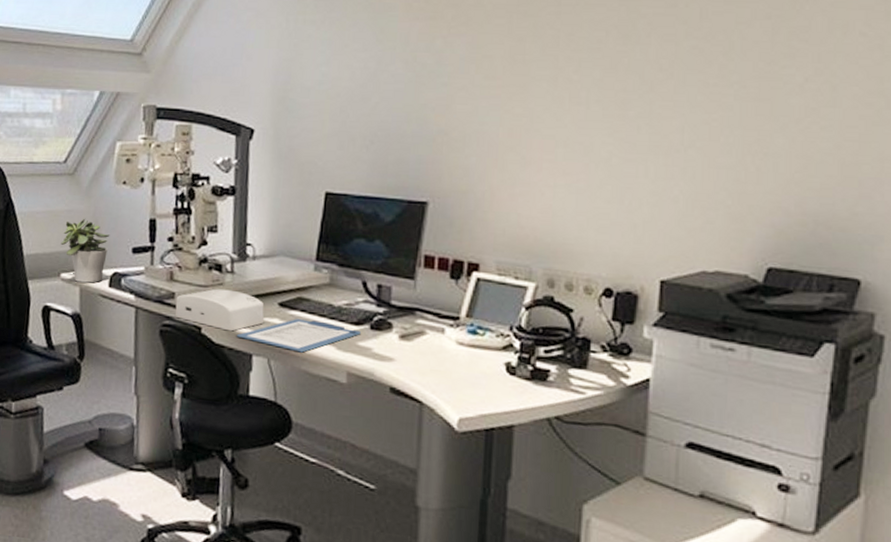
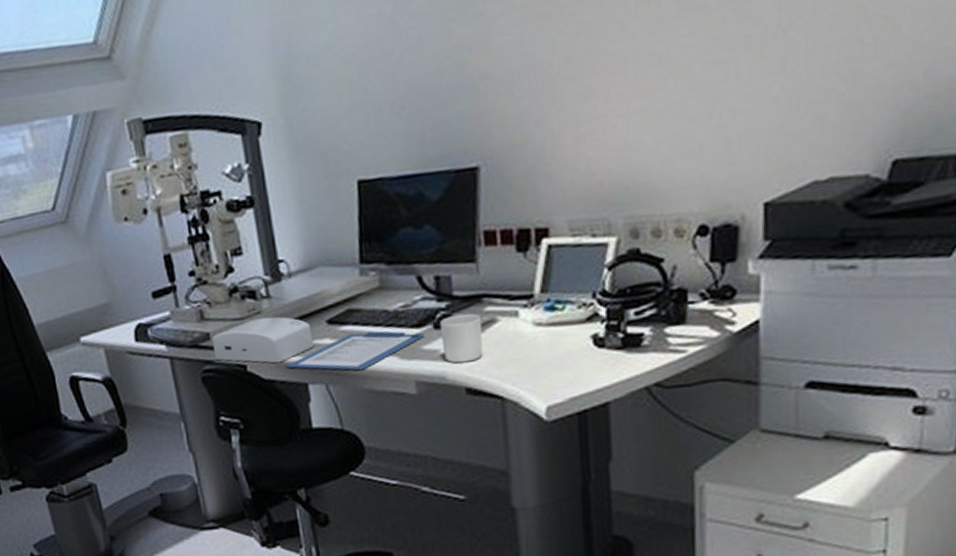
potted plant: present [61,218,110,283] -> none [71,269,128,343]
mug: none [375,320,413,365] -> present [440,313,483,364]

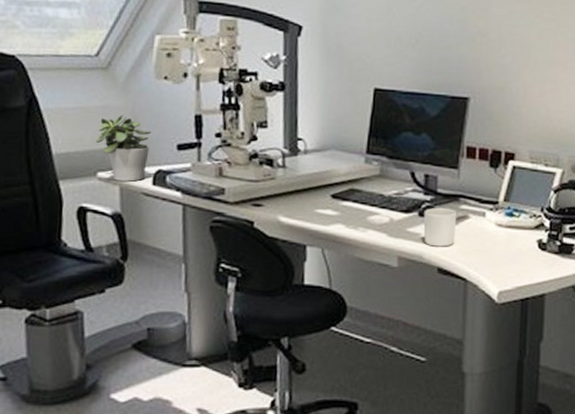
potted plant: none [71,269,128,343] -> present [96,114,152,182]
tissue dispenser: present [212,316,315,364] -> none [225,183,318,224]
clipboard: present [286,331,425,371] -> none [289,209,411,241]

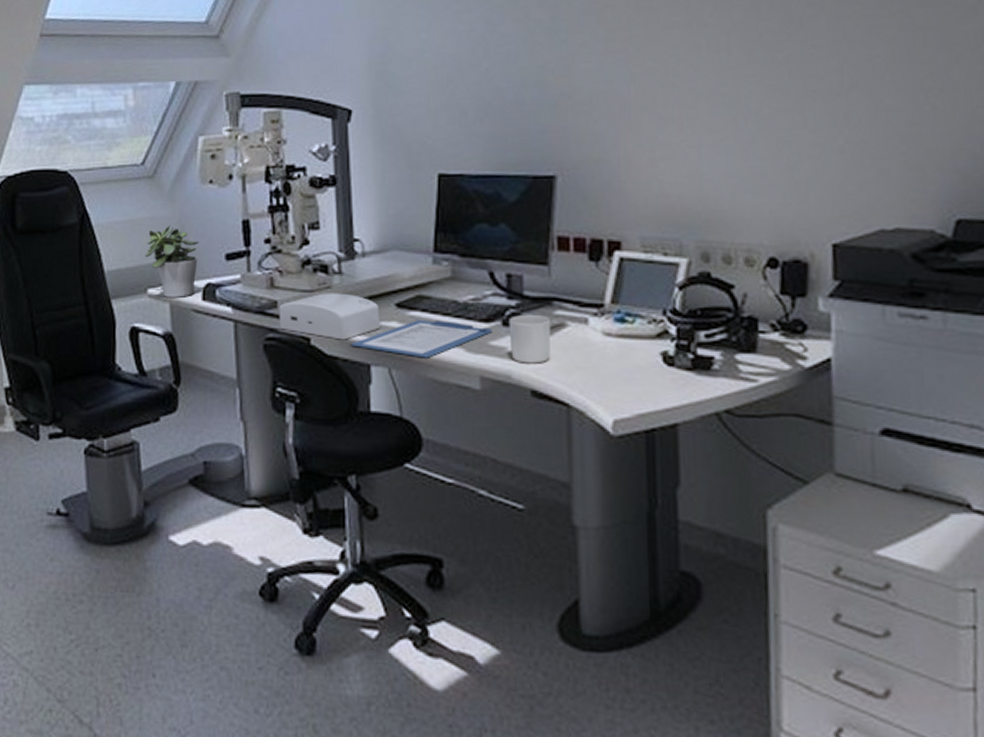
tissue dispenser: none [225,183,318,224] -> present [279,293,381,340]
clipboard: none [289,209,411,241] -> present [350,320,493,358]

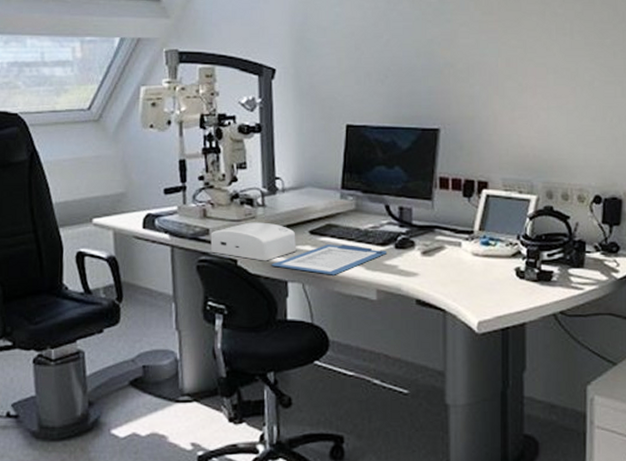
potted plant: present [145,225,200,298] -> none [91,163,141,226]
mug: present [509,314,552,364] -> none [400,239,433,278]

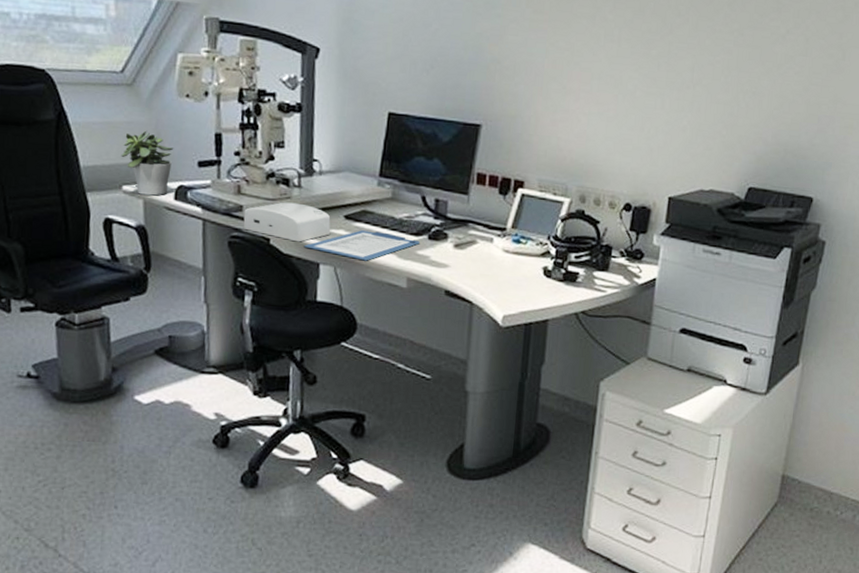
potted plant: none [91,163,141,226] -> present [121,130,174,196]

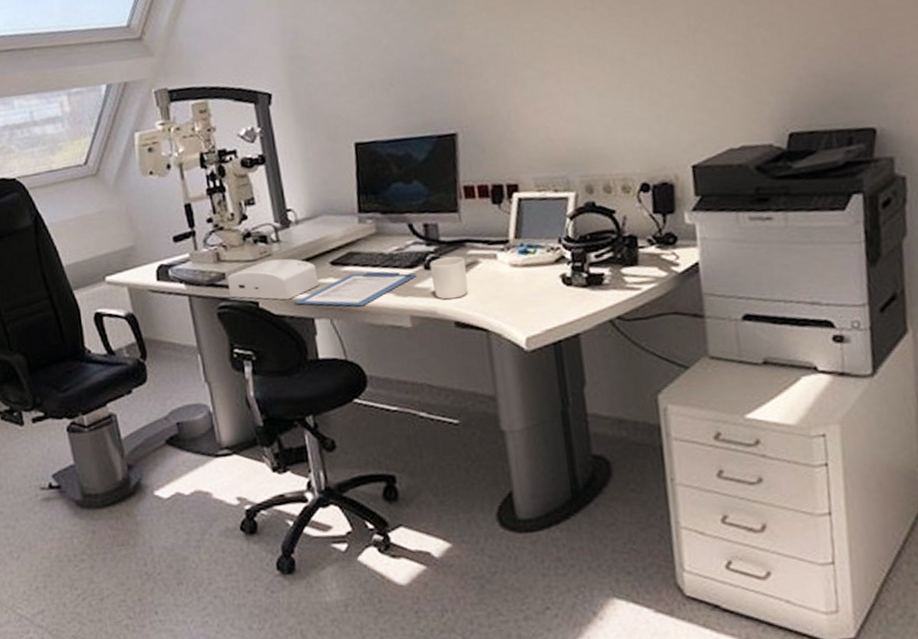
potted plant: present [121,130,174,196] -> none [99,216,150,283]
mug: none [432,231,466,270] -> present [429,256,468,300]

